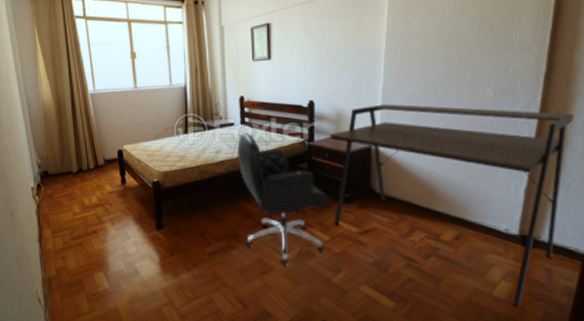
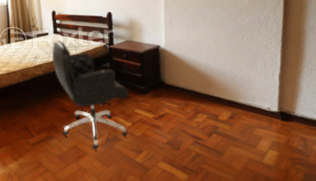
desk: present [330,104,575,308] -> none [126,12,309,172]

